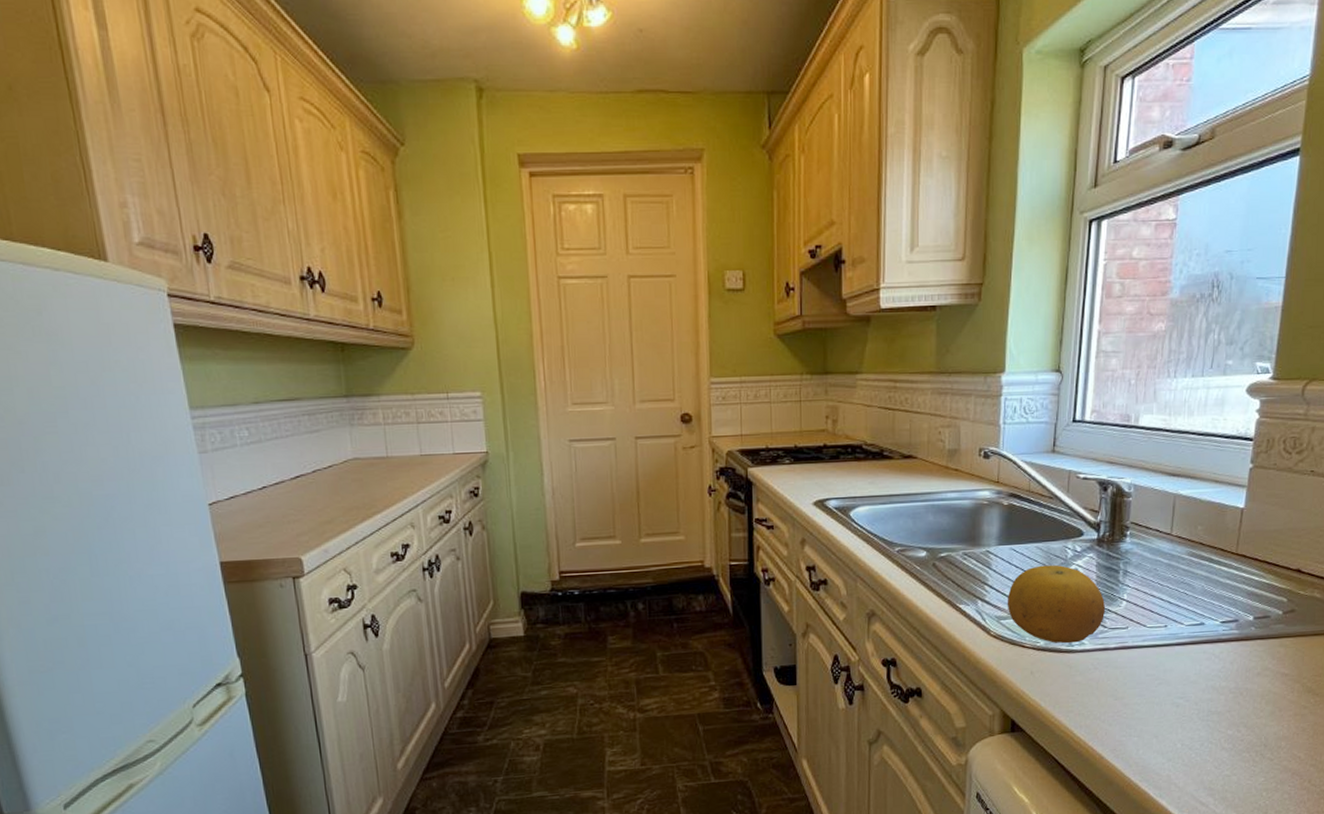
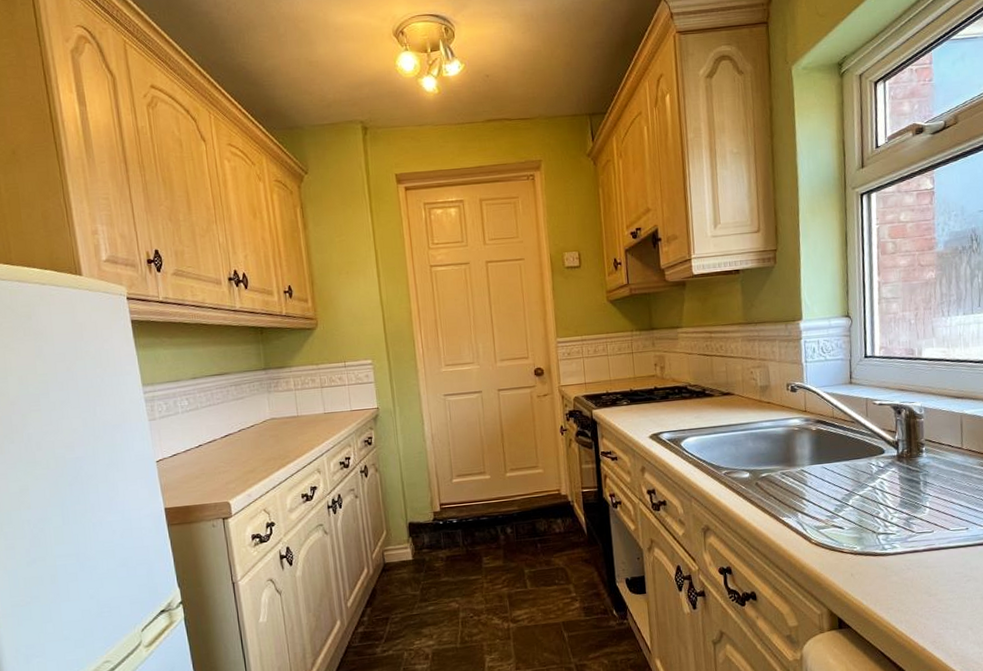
fruit: present [1007,564,1106,644] -> none [823,479,912,548]

